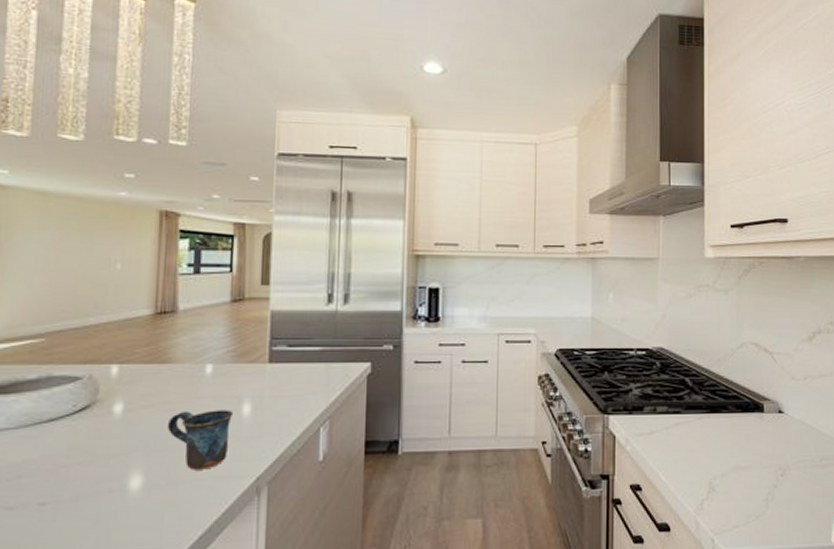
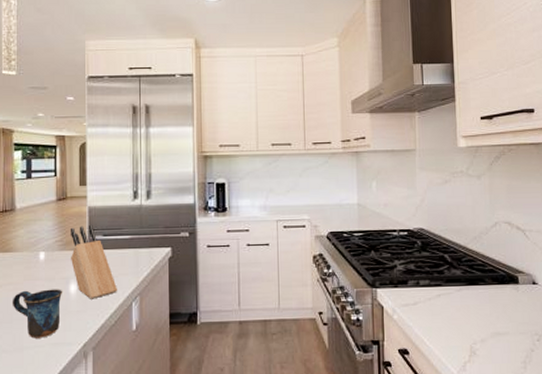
knife block: none [246,332,303,423] -> present [70,224,118,299]

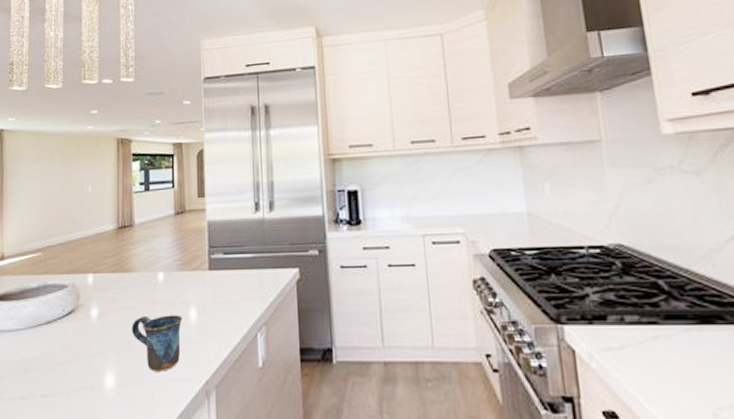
knife block: present [70,224,118,299] -> none [188,241,242,328]

